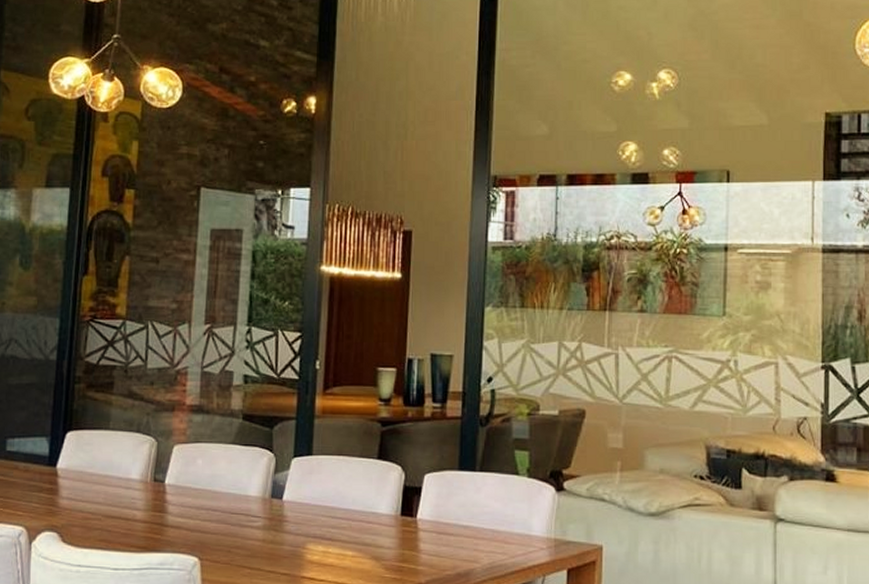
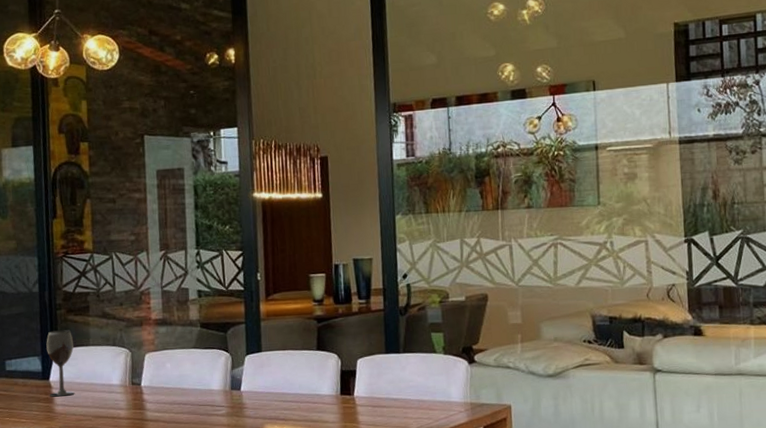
wine glass: none [54,408,91,488] -> present [46,330,75,397]

